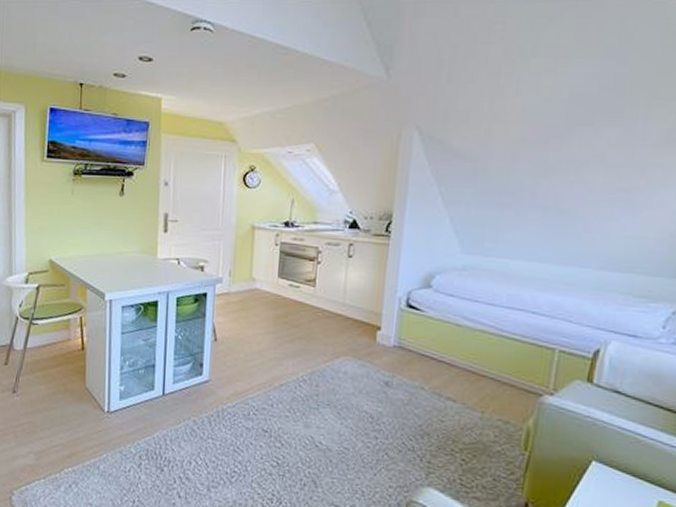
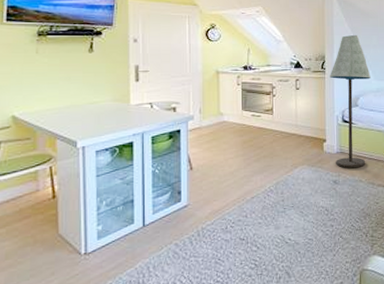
floor lamp: none [390,186,456,370] -> present [330,34,371,168]

